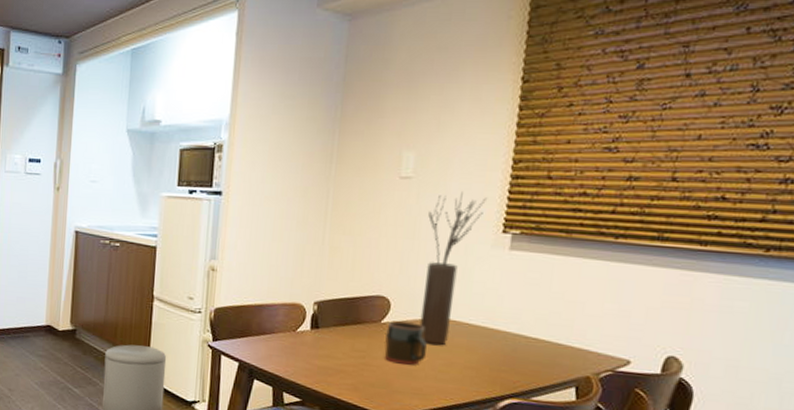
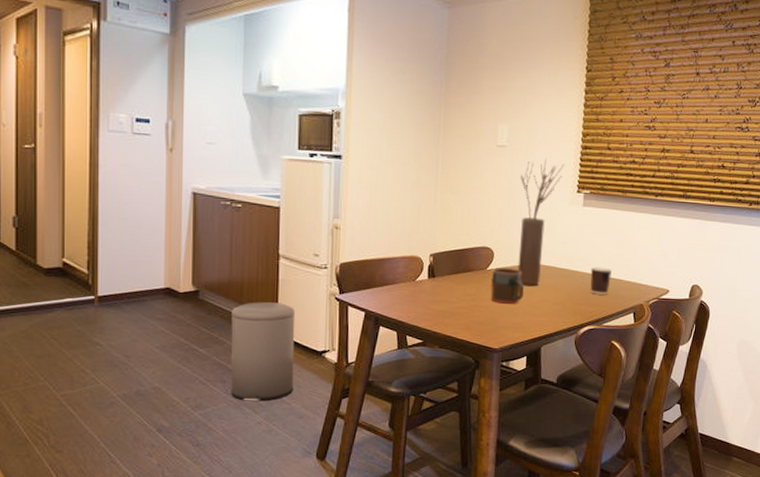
mug: none [515,325,548,362] -> present [590,267,613,295]

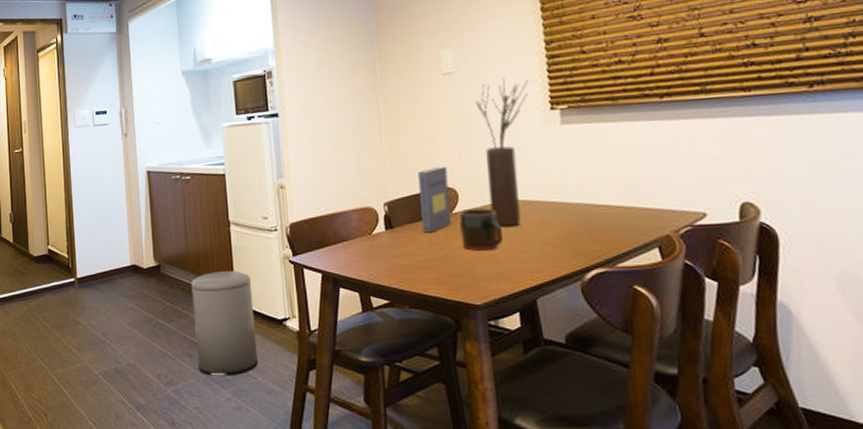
book: none [459,227,488,285] -> present [418,166,452,233]
mug: present [590,267,613,295] -> none [586,194,618,229]

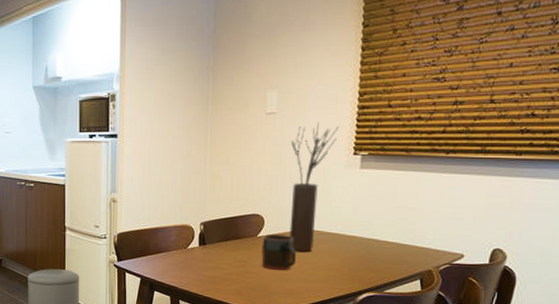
book: present [418,166,452,233] -> none [230,195,258,252]

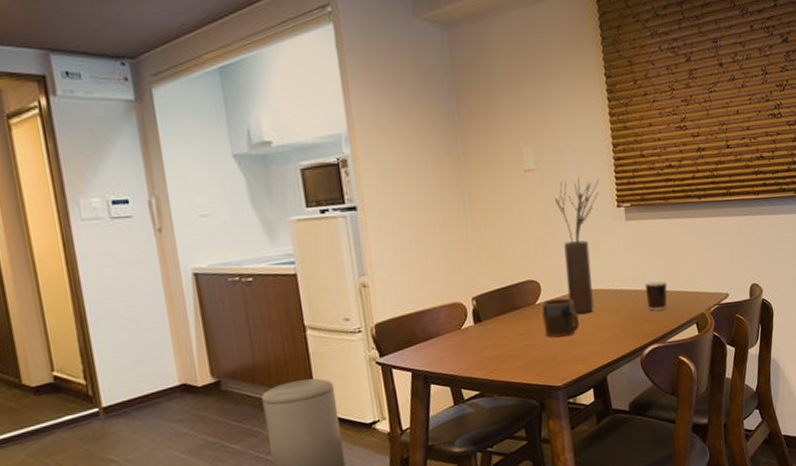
mug: none [369,231,395,260] -> present [644,281,668,311]

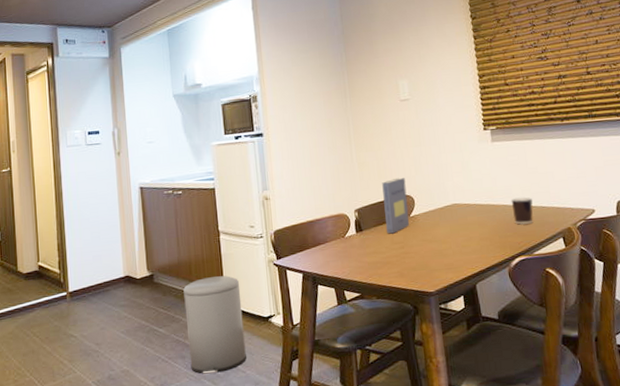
book: none [503,260,536,325] -> present [382,177,410,234]
mug: present [542,297,579,338] -> none [415,211,450,247]
vase: present [555,177,599,315] -> none [427,104,467,227]

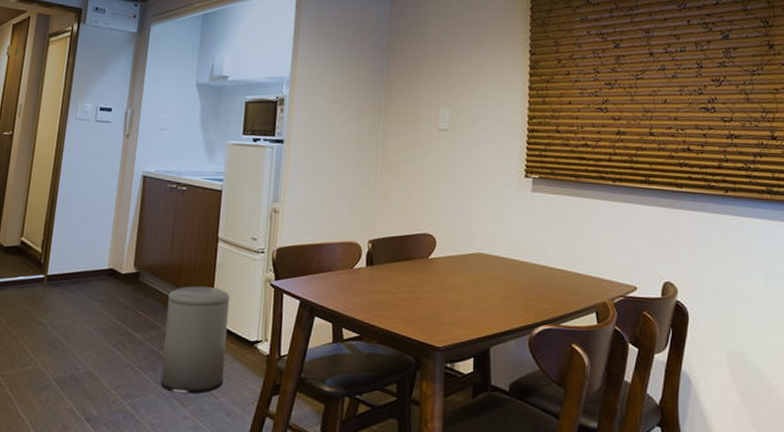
book: present [382,177,410,234] -> none [399,213,430,274]
mug: present [511,197,533,225] -> none [543,258,569,290]

